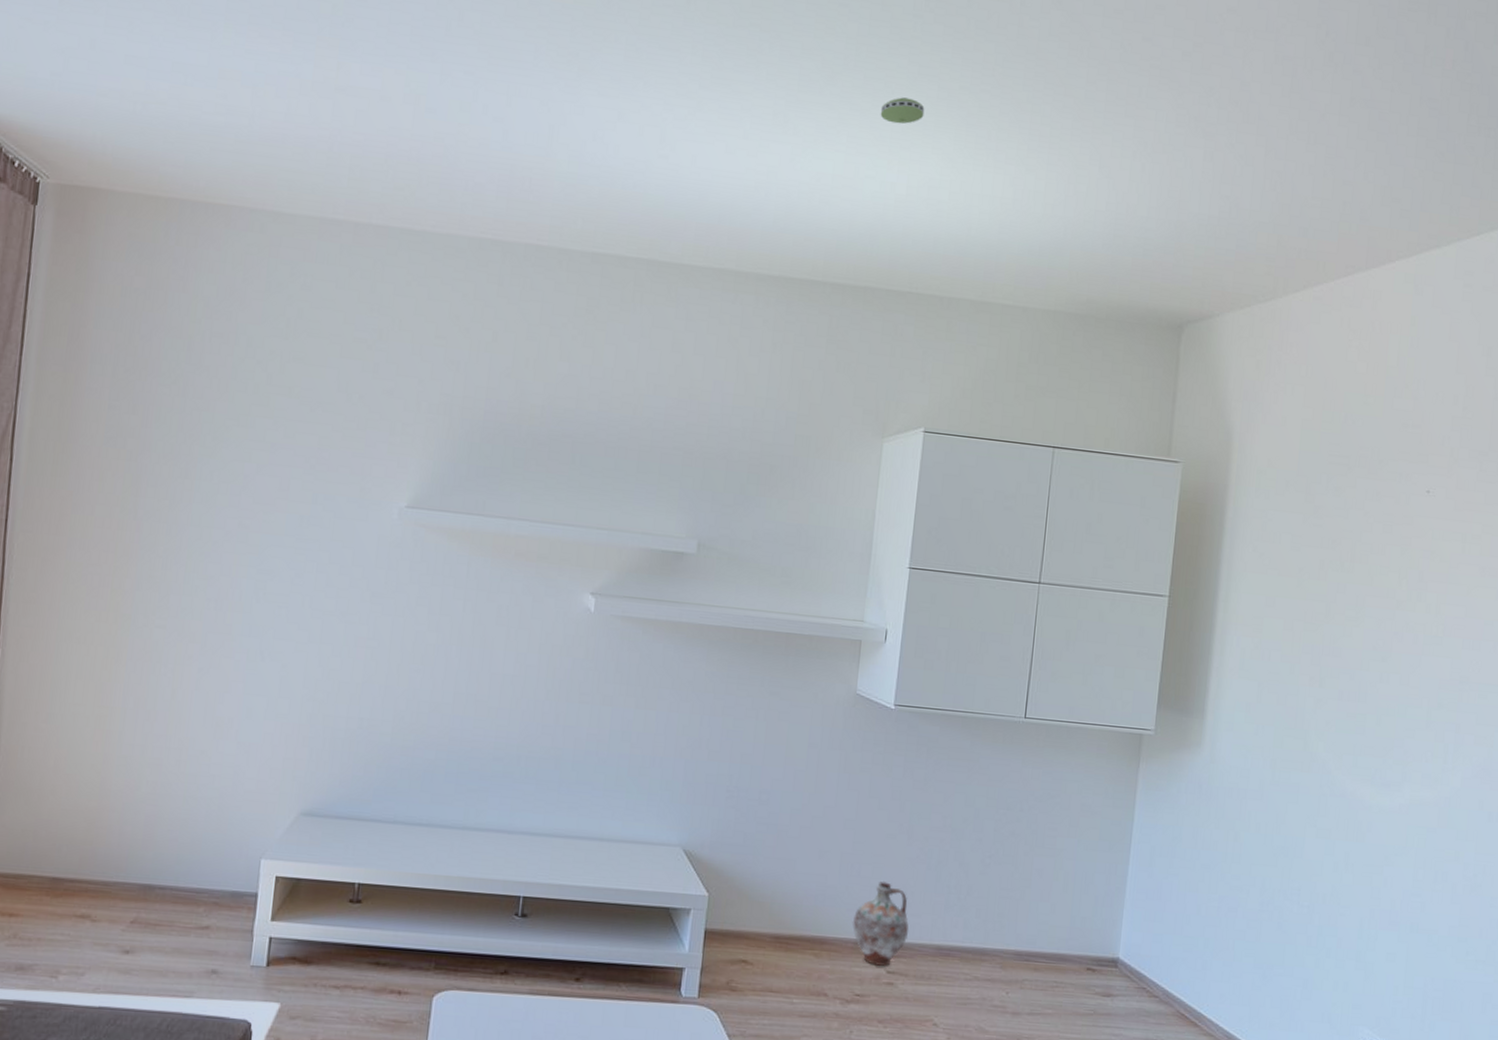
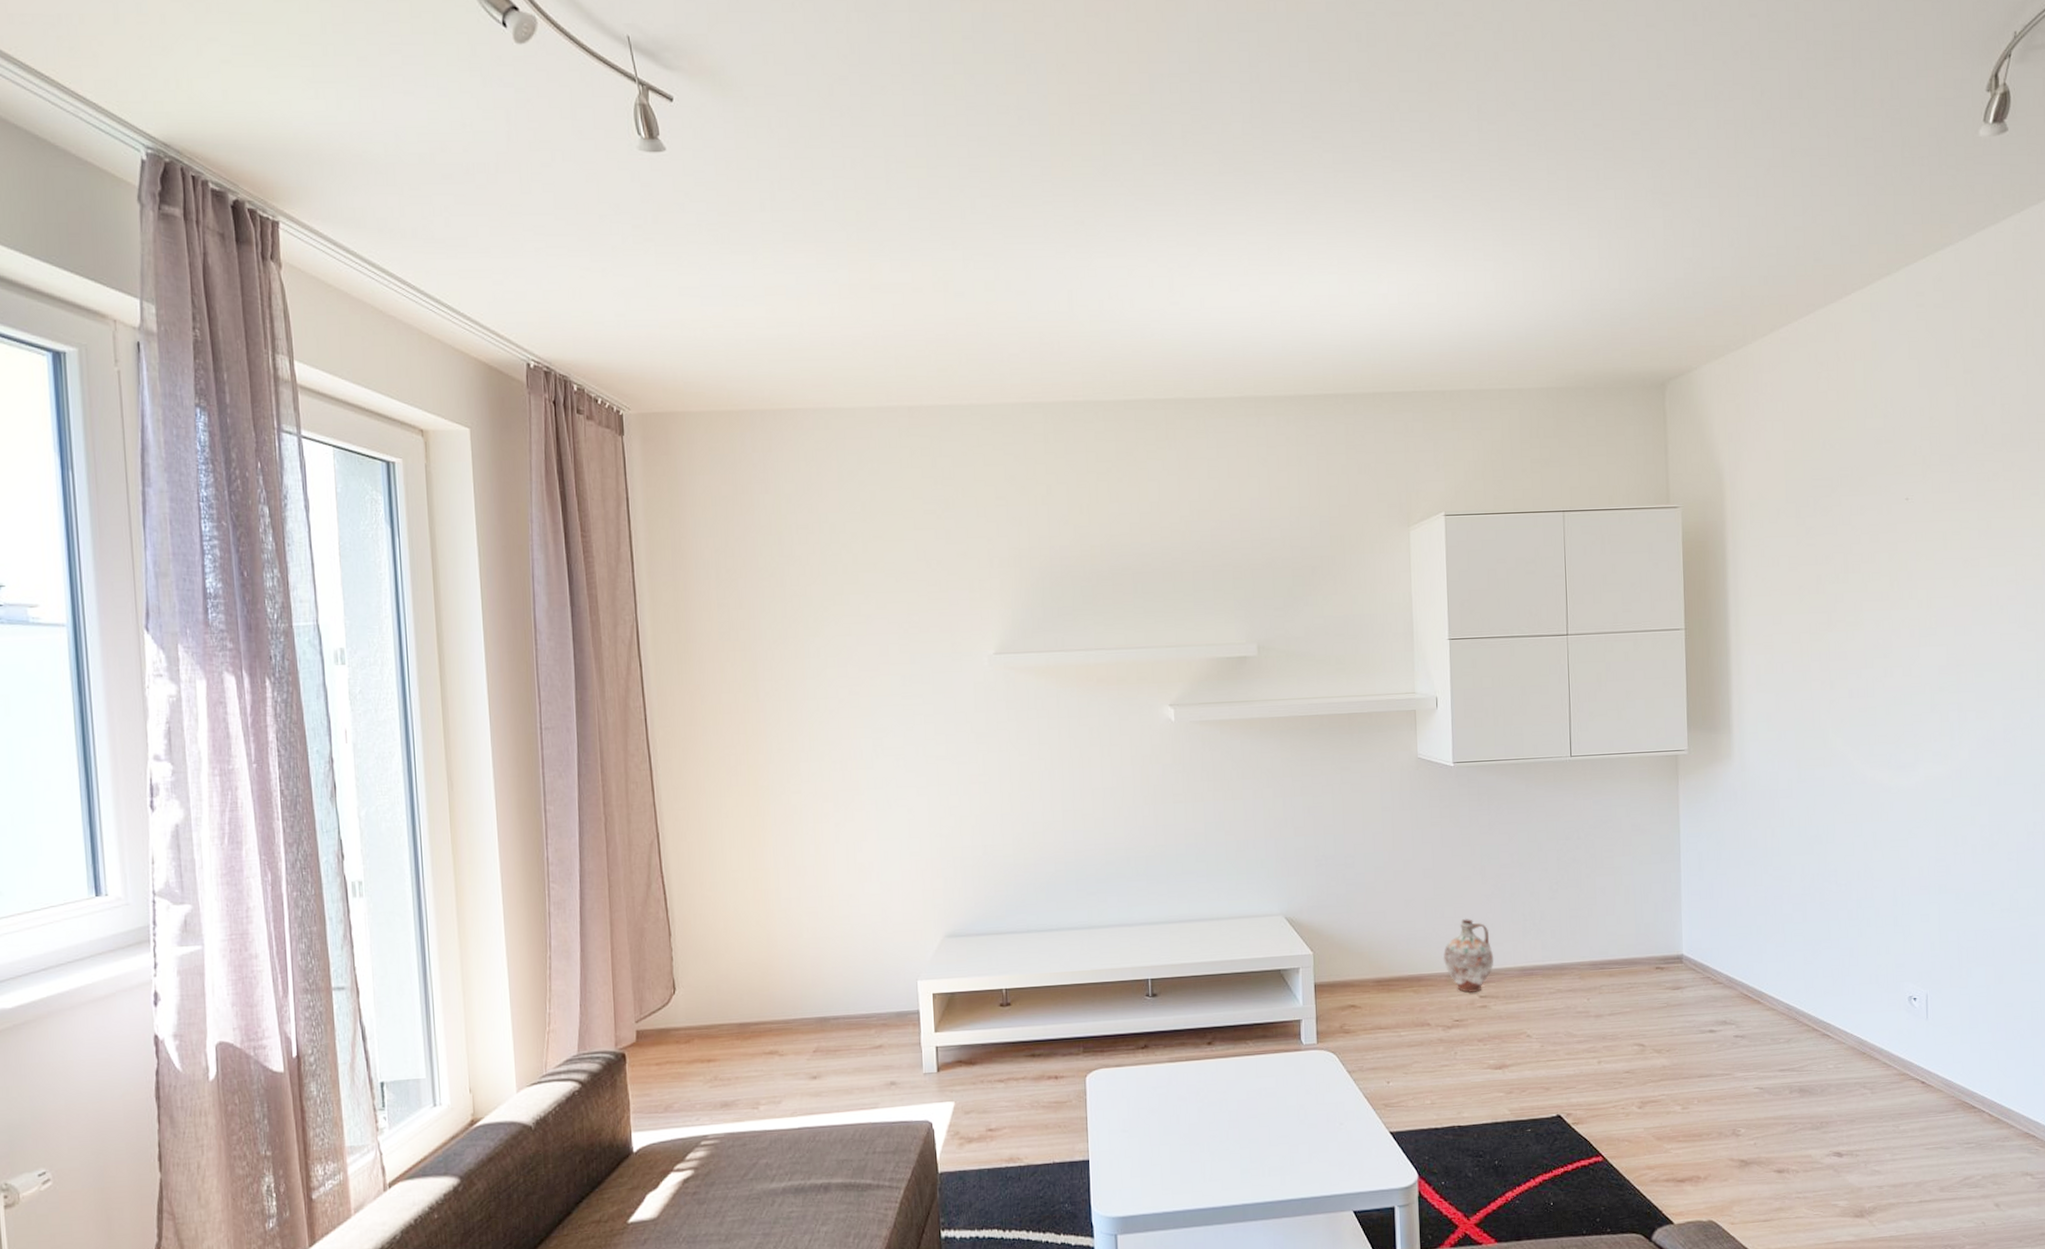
smoke detector: present [880,97,925,124] -> none [1364,214,1404,240]

